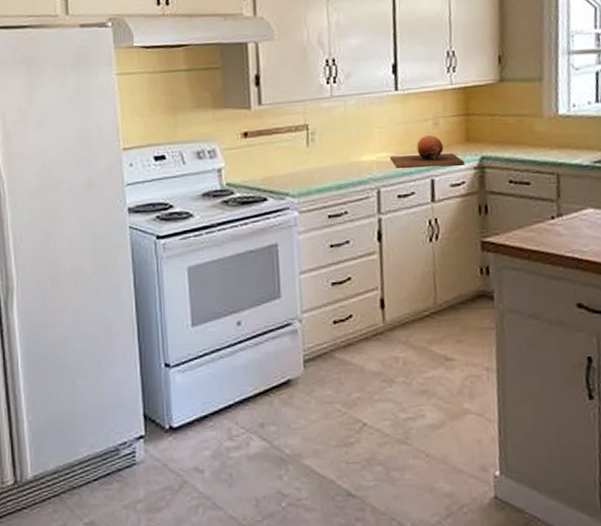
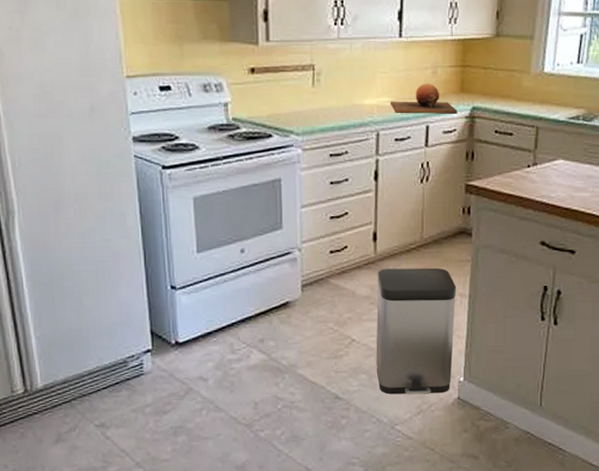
pedal bin: none [387,337,485,493] -> present [376,267,457,395]

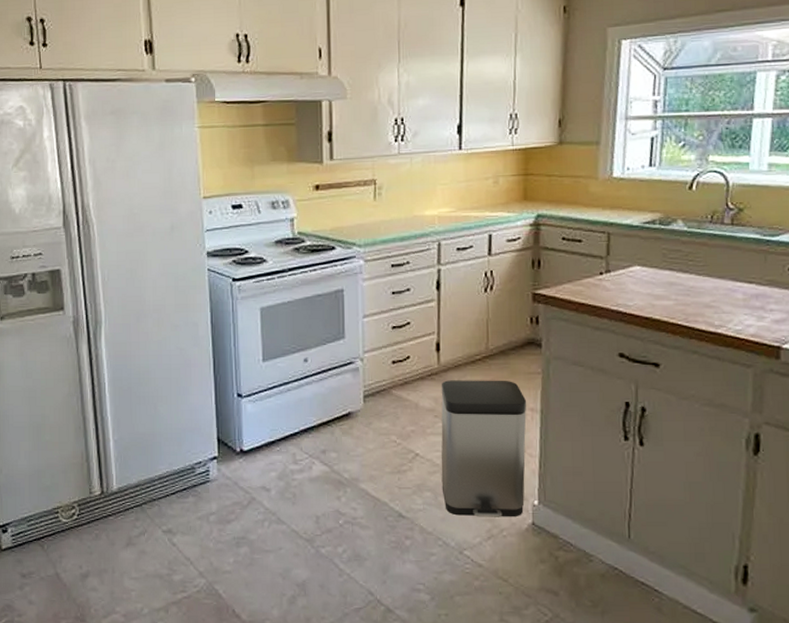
chopping board: present [390,84,458,114] -> none [451,193,522,223]

